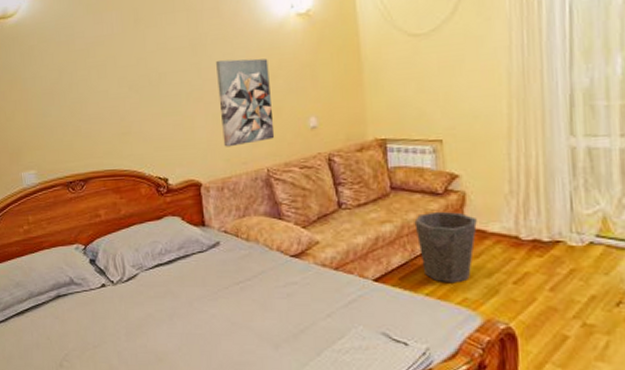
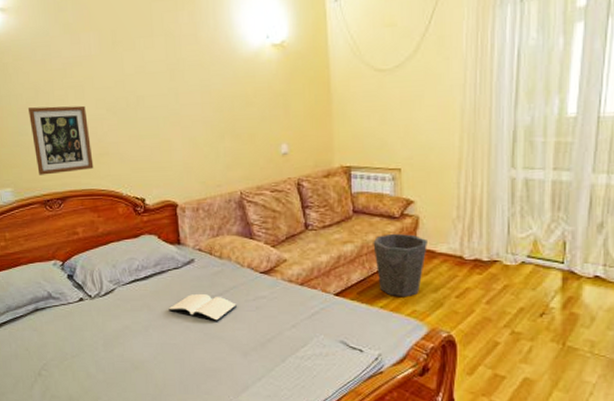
picture frame: none [51,84,116,157] -> present [27,105,94,175]
book: none [193,279,266,311] -> present [168,293,237,322]
wall art: present [216,58,275,147] -> none [193,86,248,170]

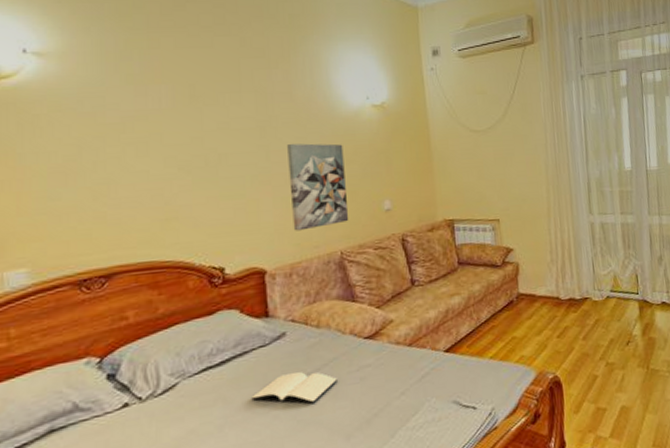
picture frame: present [27,105,94,175] -> none [64,164,156,249]
wall art: none [193,86,248,170] -> present [287,143,349,231]
waste bin: present [373,233,427,298] -> none [479,280,529,345]

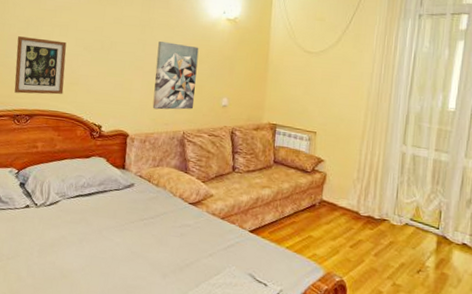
picture frame: none [64,164,156,249] -> present [14,36,67,95]
book: present [251,372,337,404] -> none [104,215,164,243]

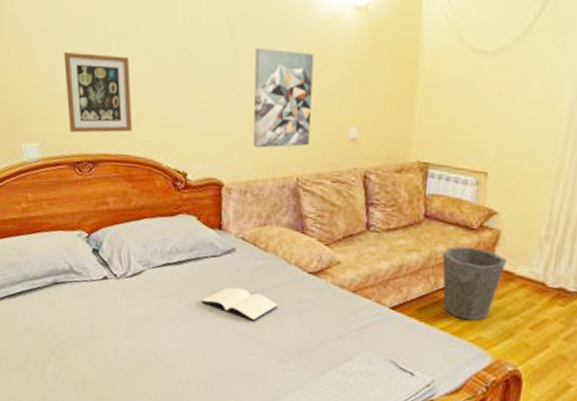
book: none [104,215,164,243] -> present [201,287,278,322]
waste bin: none [286,184,331,242] -> present [442,246,507,321]

